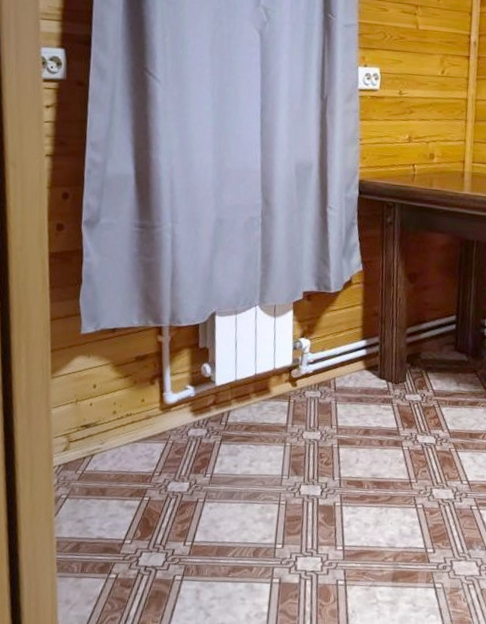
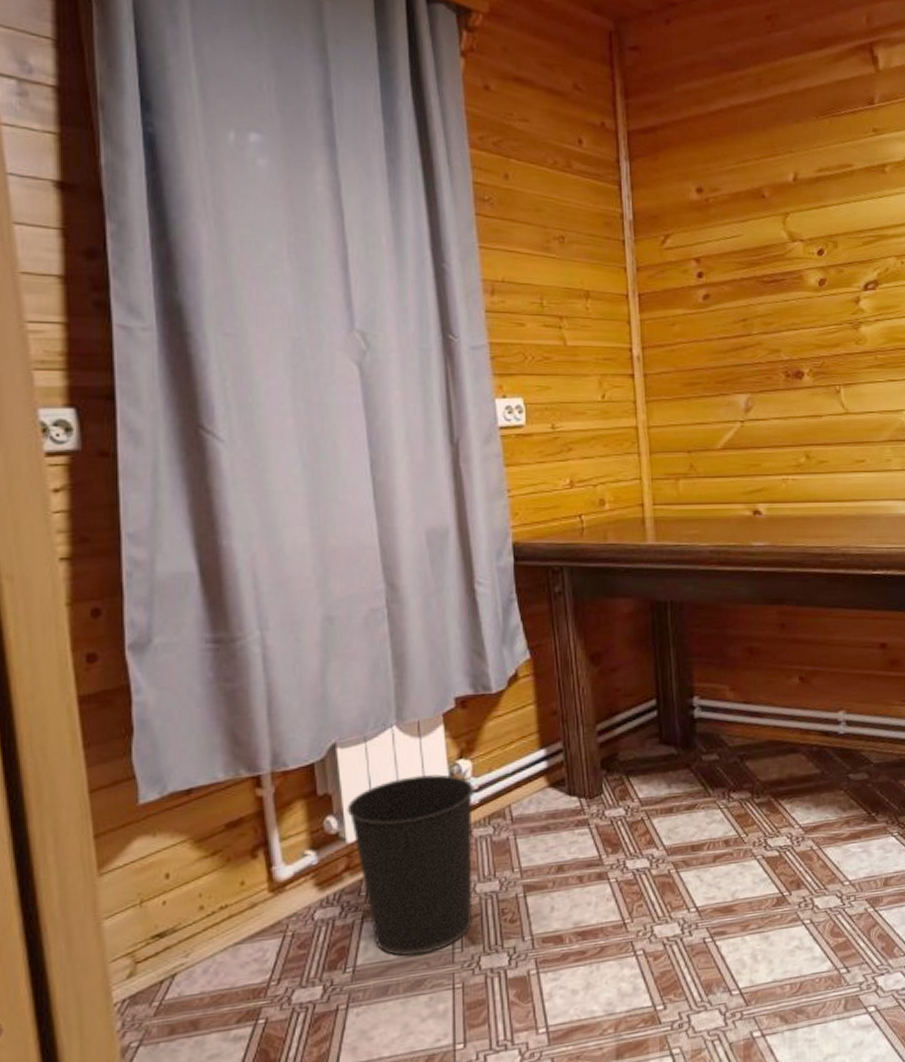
wastebasket: none [218,345,310,475] -> present [347,774,474,956]

